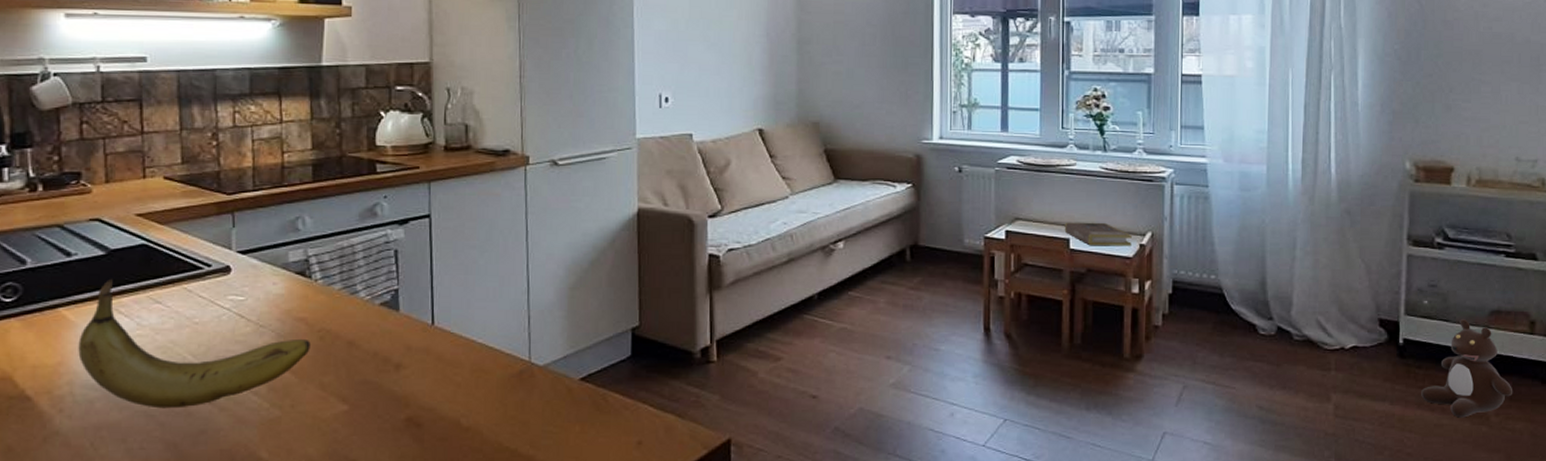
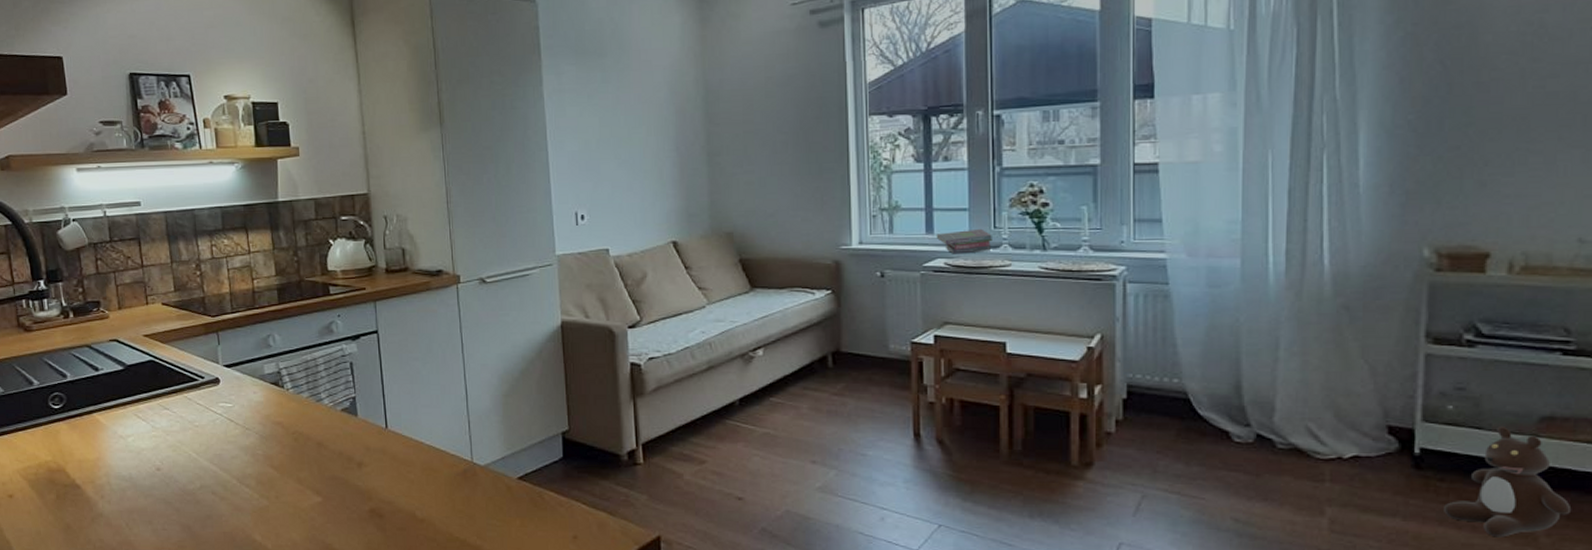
fruit: present [78,278,311,409] -> none [110,389,288,497]
books: none [1010,128,1060,152] -> present [936,228,992,254]
book: present [1064,222,1132,246] -> none [1000,324,1078,350]

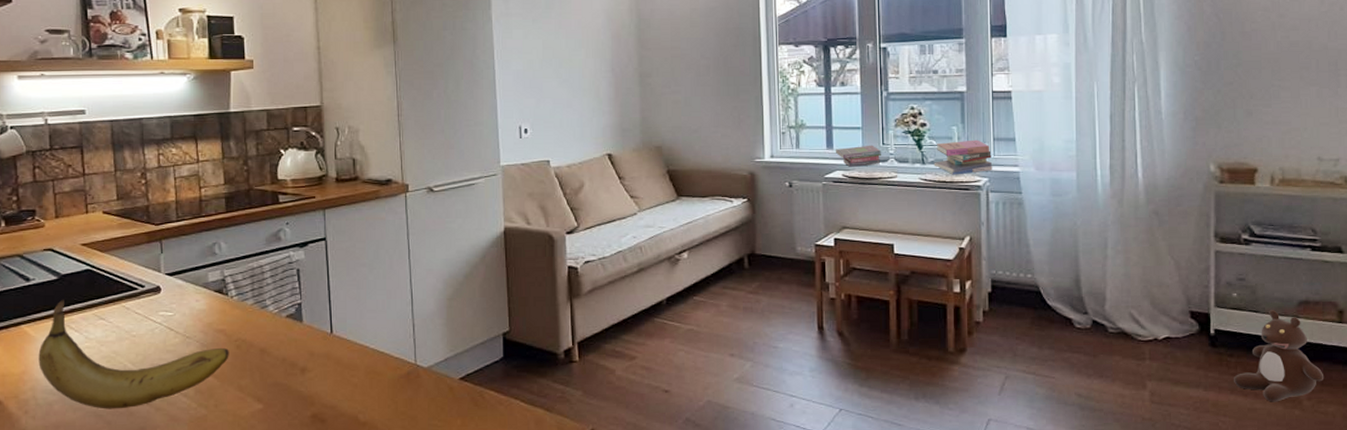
fruit: none [110,389,288,497] -> present [38,299,229,410]
books: none [1057,221,1132,263] -> present [933,139,993,175]

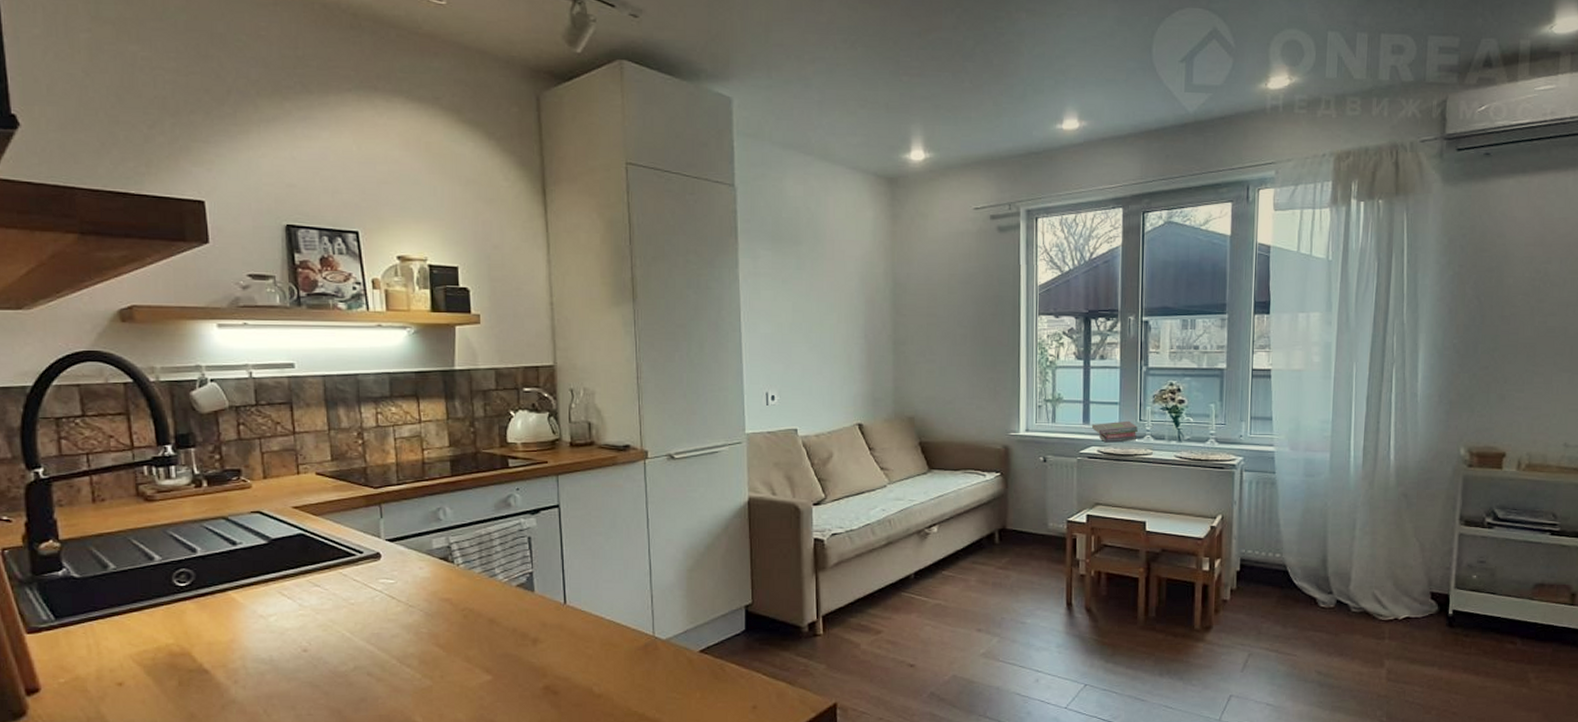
fruit: present [38,299,229,410] -> none [248,564,456,680]
books: present [933,139,993,175] -> none [1189,418,1248,453]
stuffed animal: present [1234,310,1324,402] -> none [1467,592,1553,681]

